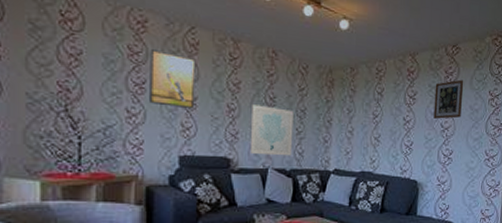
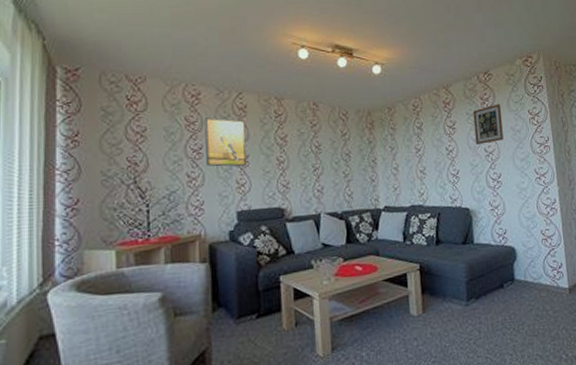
wall art: present [249,104,294,156] -> none [299,154,342,201]

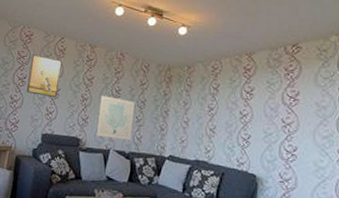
wall art: none [299,154,342,201] -> present [96,95,135,141]
picture frame: present [472,103,504,145] -> none [273,77,307,115]

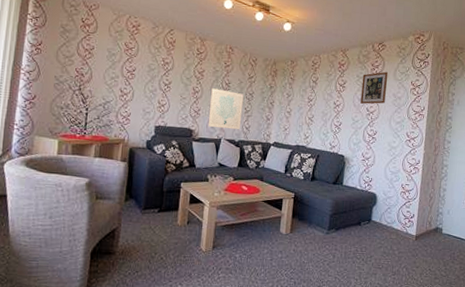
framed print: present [27,54,62,98] -> none [137,46,172,91]
picture frame: none [273,77,307,115] -> present [360,71,389,104]

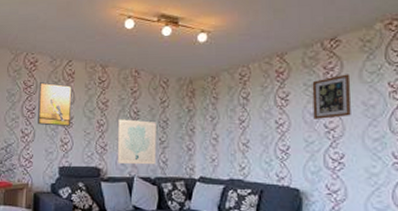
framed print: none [137,46,172,91] -> present [38,82,72,127]

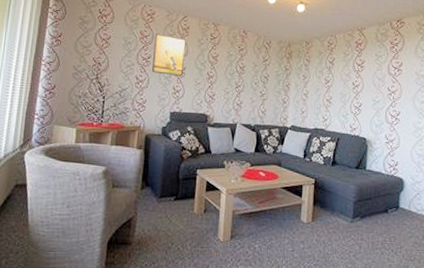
wall art: present [117,119,157,165] -> none [223,73,259,114]
picture frame: present [312,74,351,119] -> none [380,49,409,84]

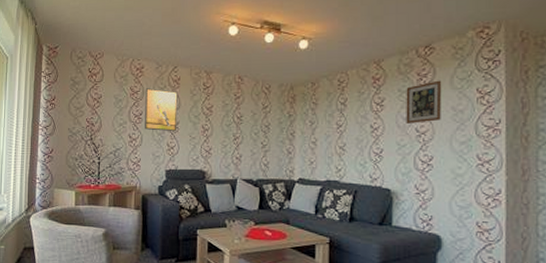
picture frame: none [380,49,409,84] -> present [406,80,442,124]

